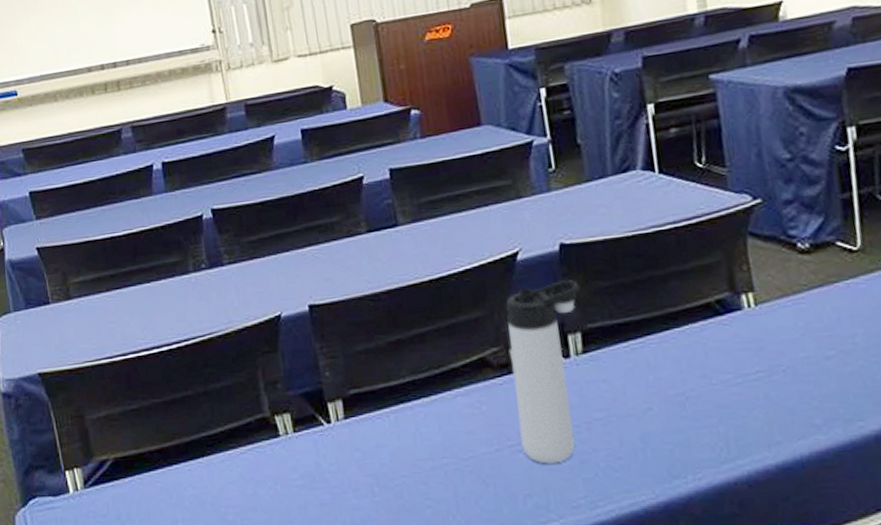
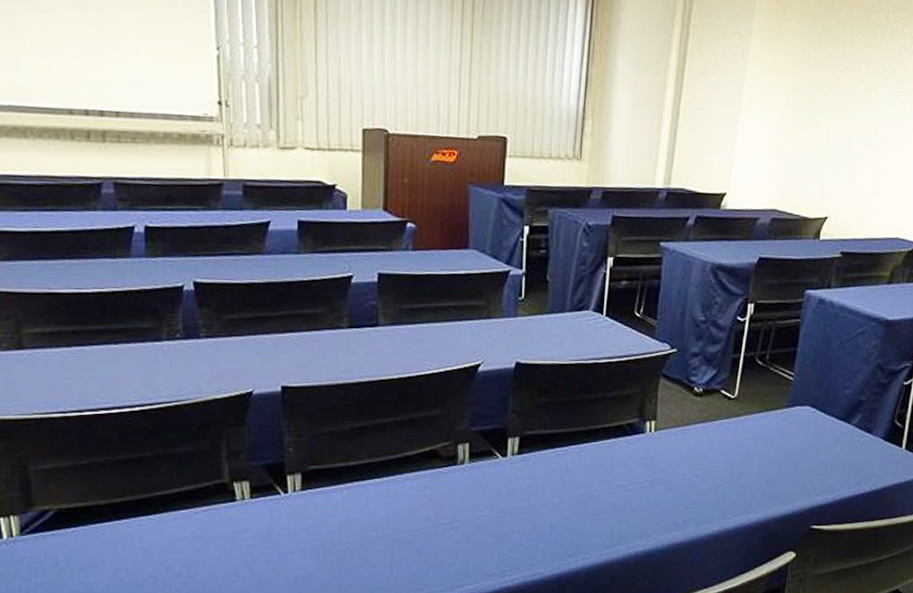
thermos bottle: present [505,279,580,464] -> none [454,392,525,540]

